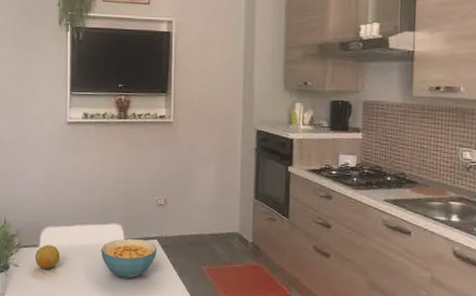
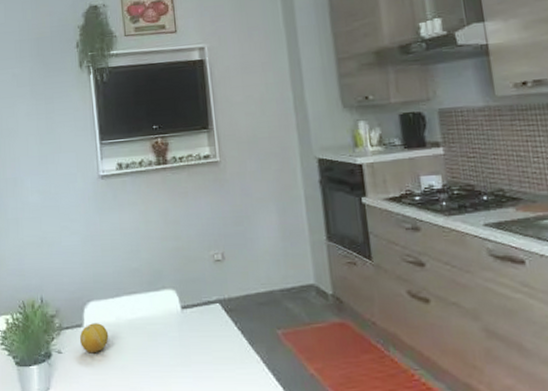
cereal bowl: present [101,238,158,279] -> none [155,305,221,355]

